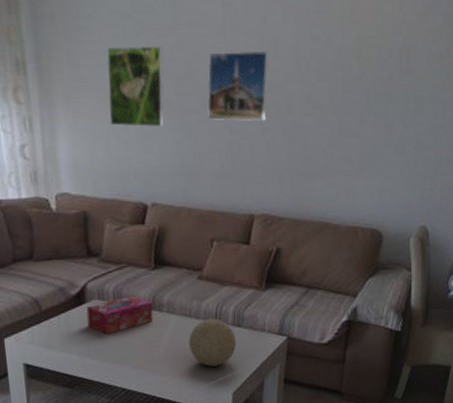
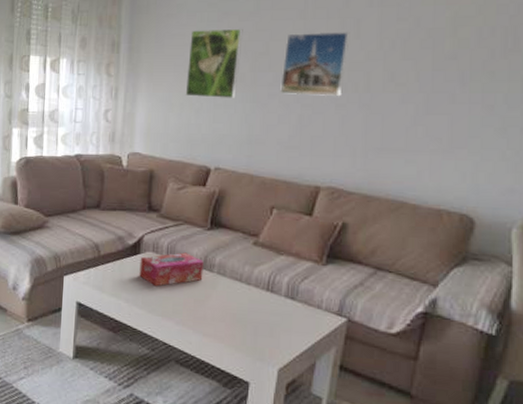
decorative ball: present [189,319,237,367] -> none [236,286,288,337]

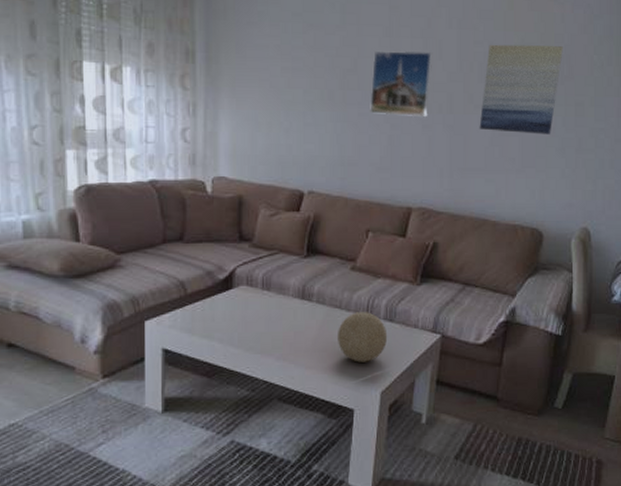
tissue box: present [139,252,204,287] -> none [233,283,302,322]
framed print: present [185,28,243,99] -> none [272,42,330,118]
decorative ball: none [236,286,288,337] -> present [338,312,388,362]
wall art: none [400,17,507,113] -> present [479,44,563,135]

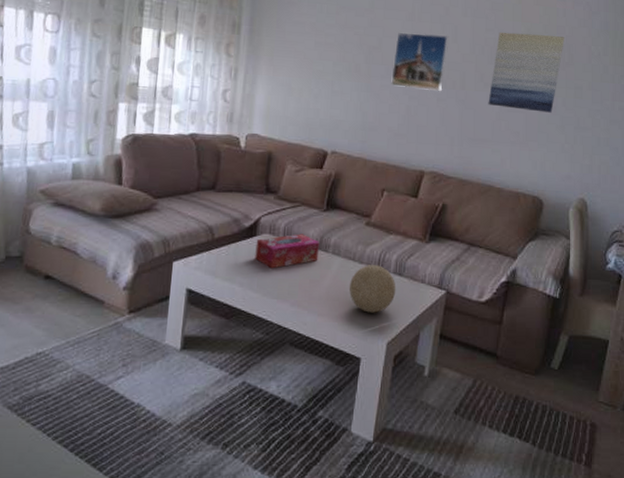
tissue box: none [233,283,302,322] -> present [255,234,319,269]

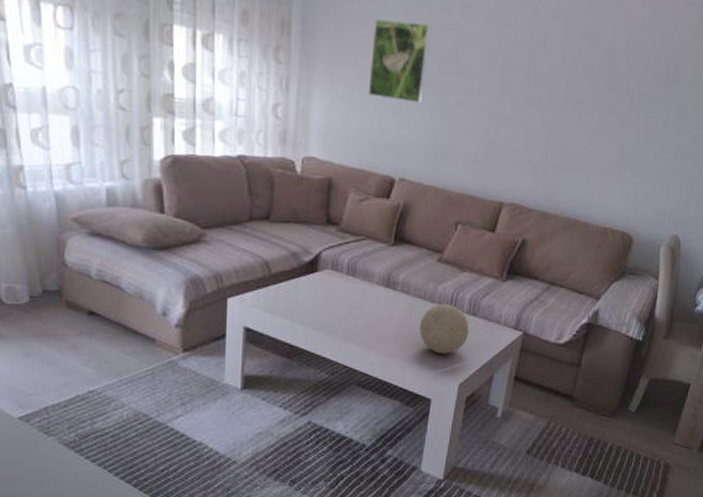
tissue box: present [255,234,319,269] -> none [317,270,387,307]
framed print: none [304,20,359,88] -> present [368,19,432,104]
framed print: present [390,32,449,91] -> none [466,36,537,110]
wall art: present [488,32,564,113] -> none [578,38,671,138]

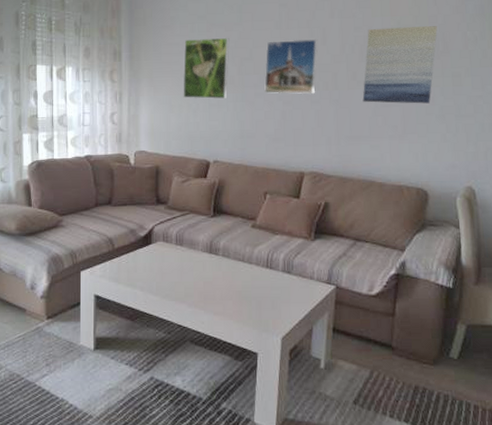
decorative ball: present [419,304,470,354] -> none [241,265,286,310]
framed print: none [466,36,537,110] -> present [263,38,318,95]
wall art: none [578,38,671,138] -> present [362,26,438,104]

